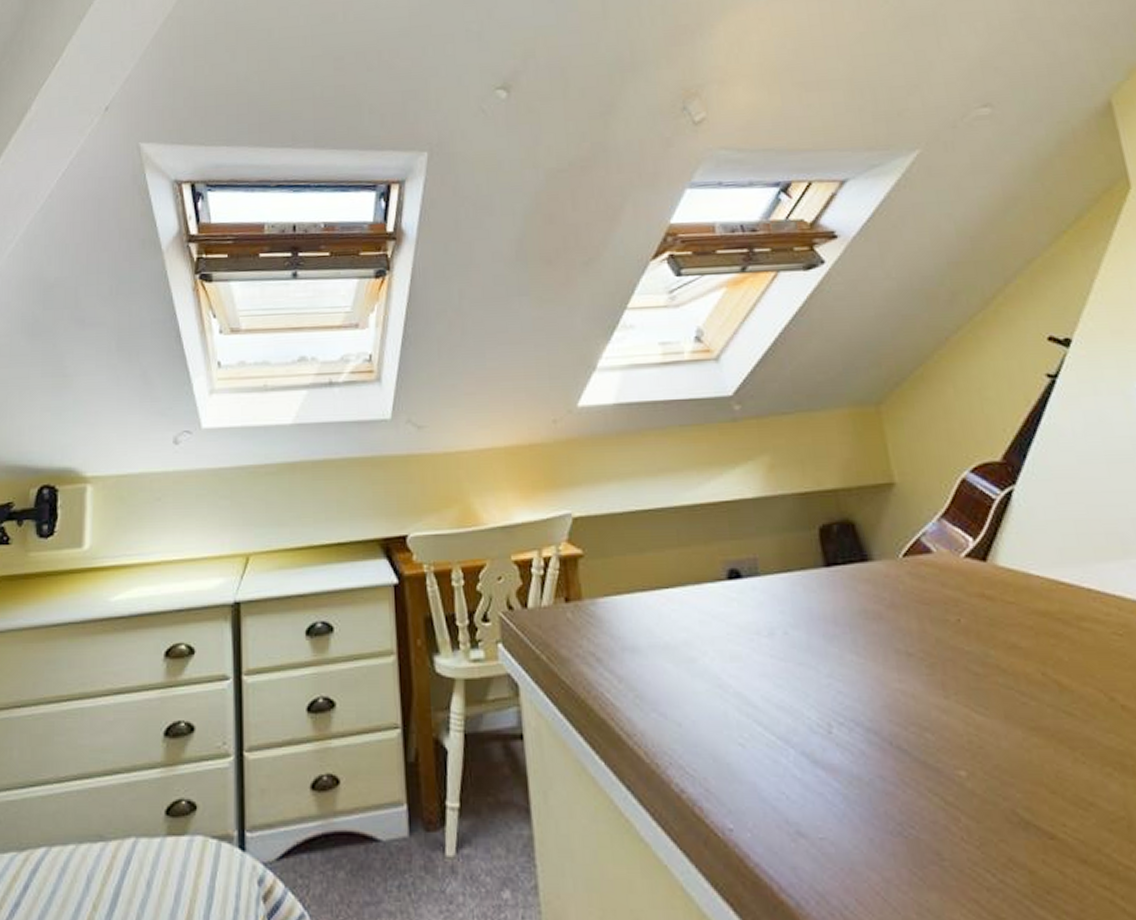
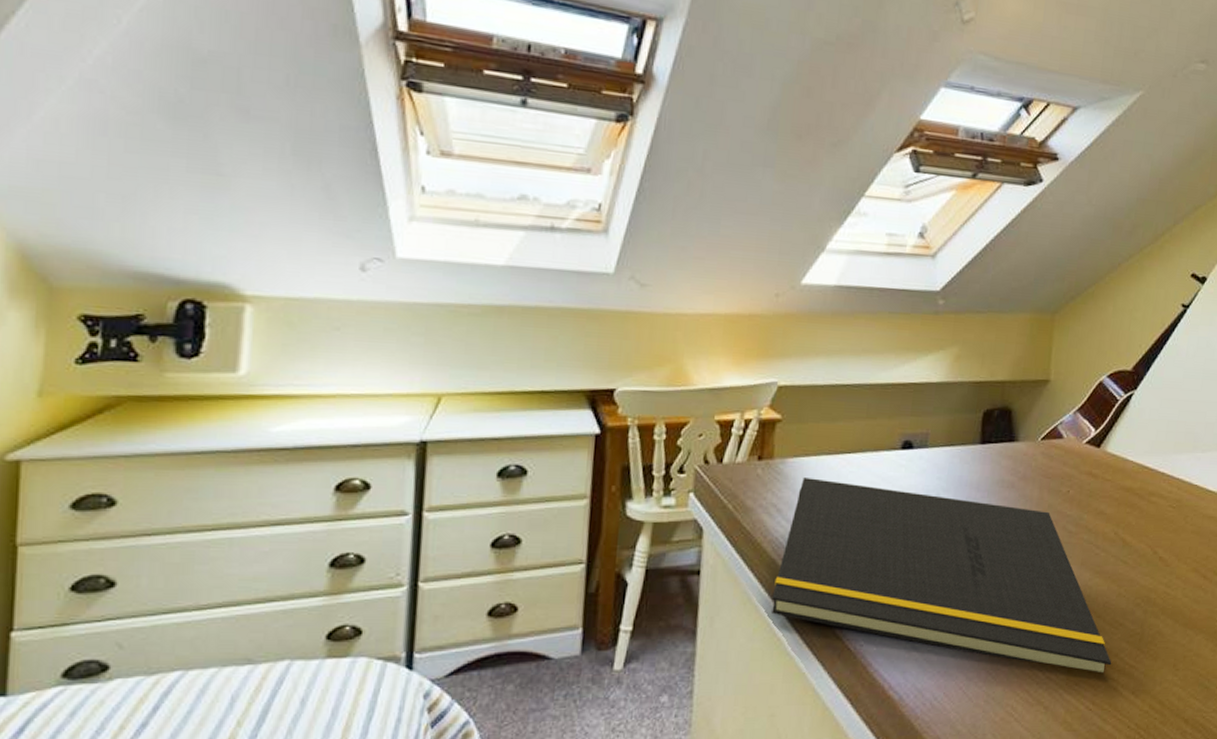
notepad: none [609,620,1095,877] -> present [772,478,1112,673]

